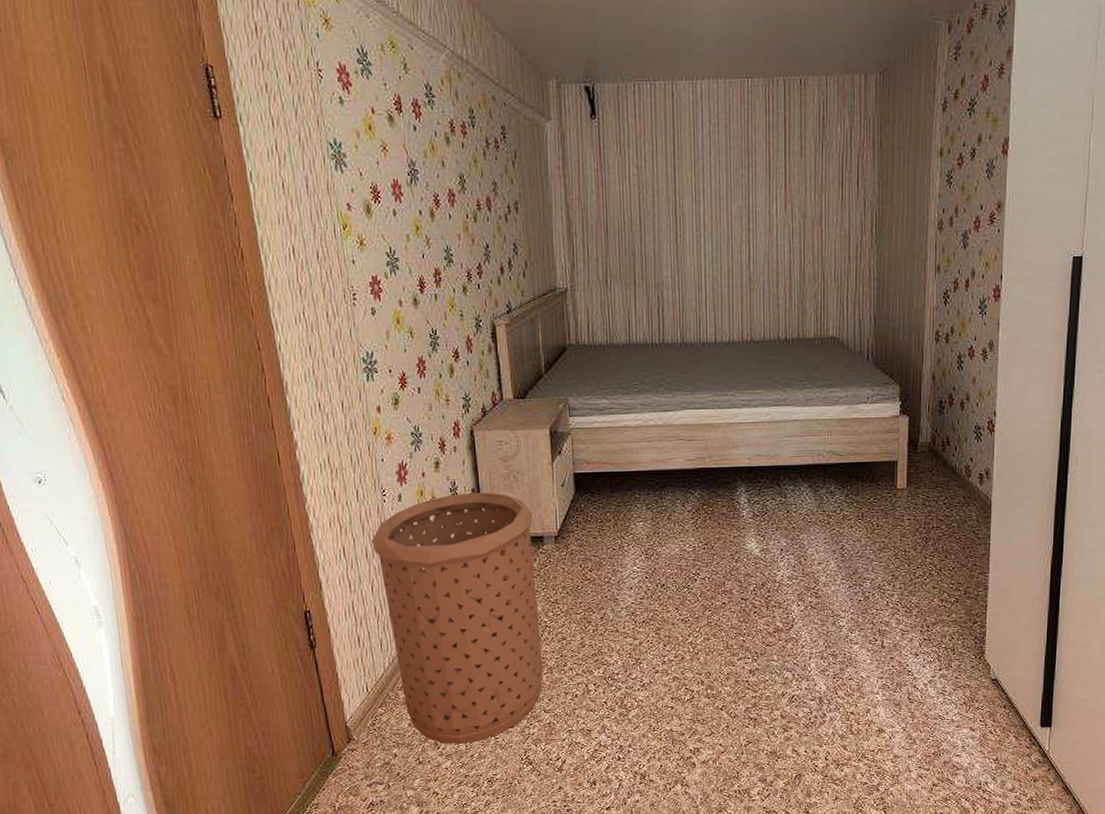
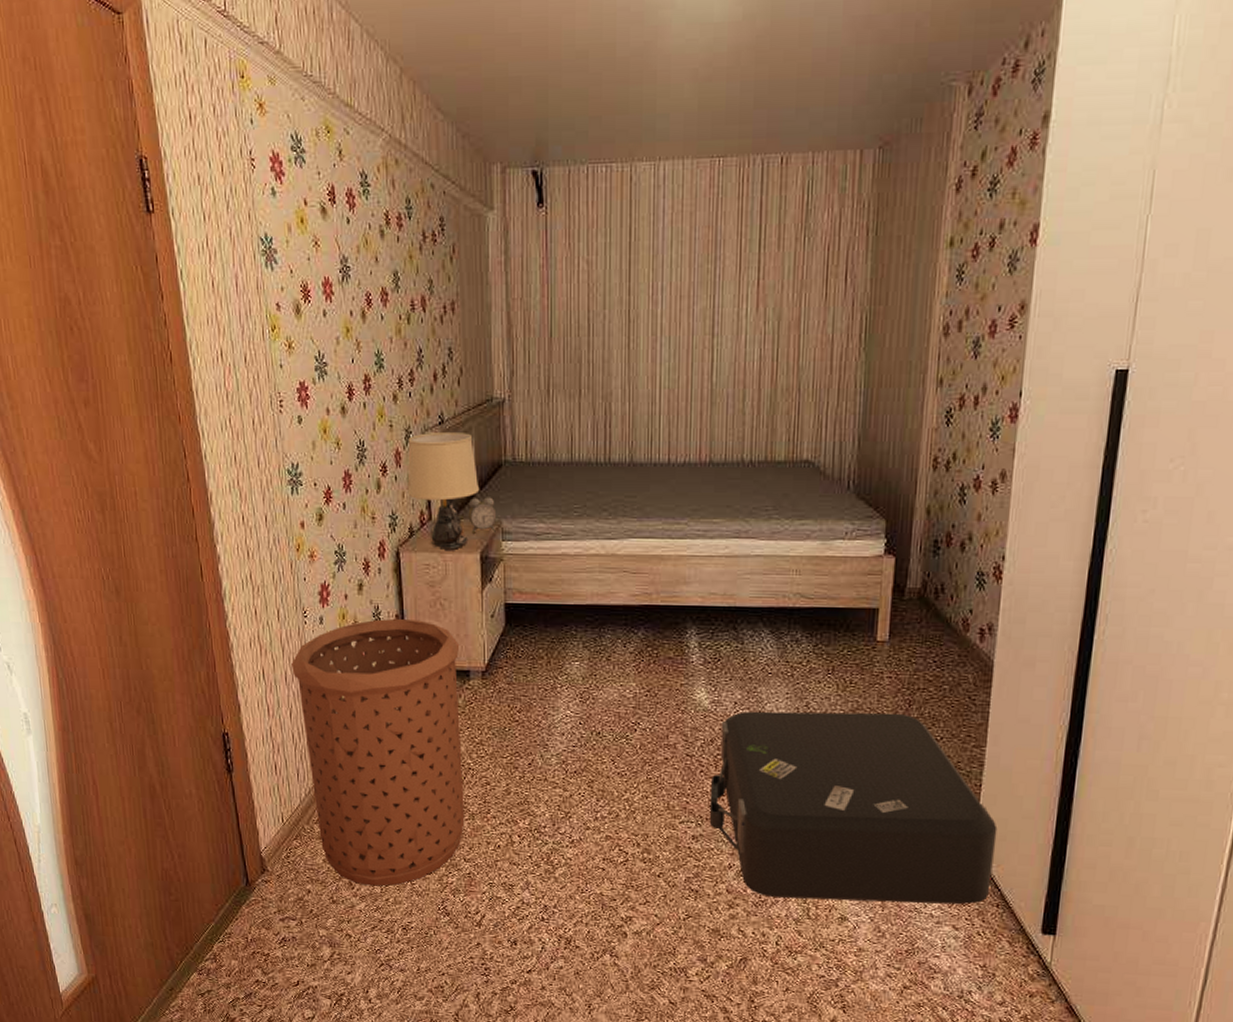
table lamp: none [478,319,547,427] -> present [407,431,480,550]
alarm clock: none [537,377,564,411] -> present [468,497,497,533]
suitcase: none [763,549,1001,719] -> present [709,711,998,905]

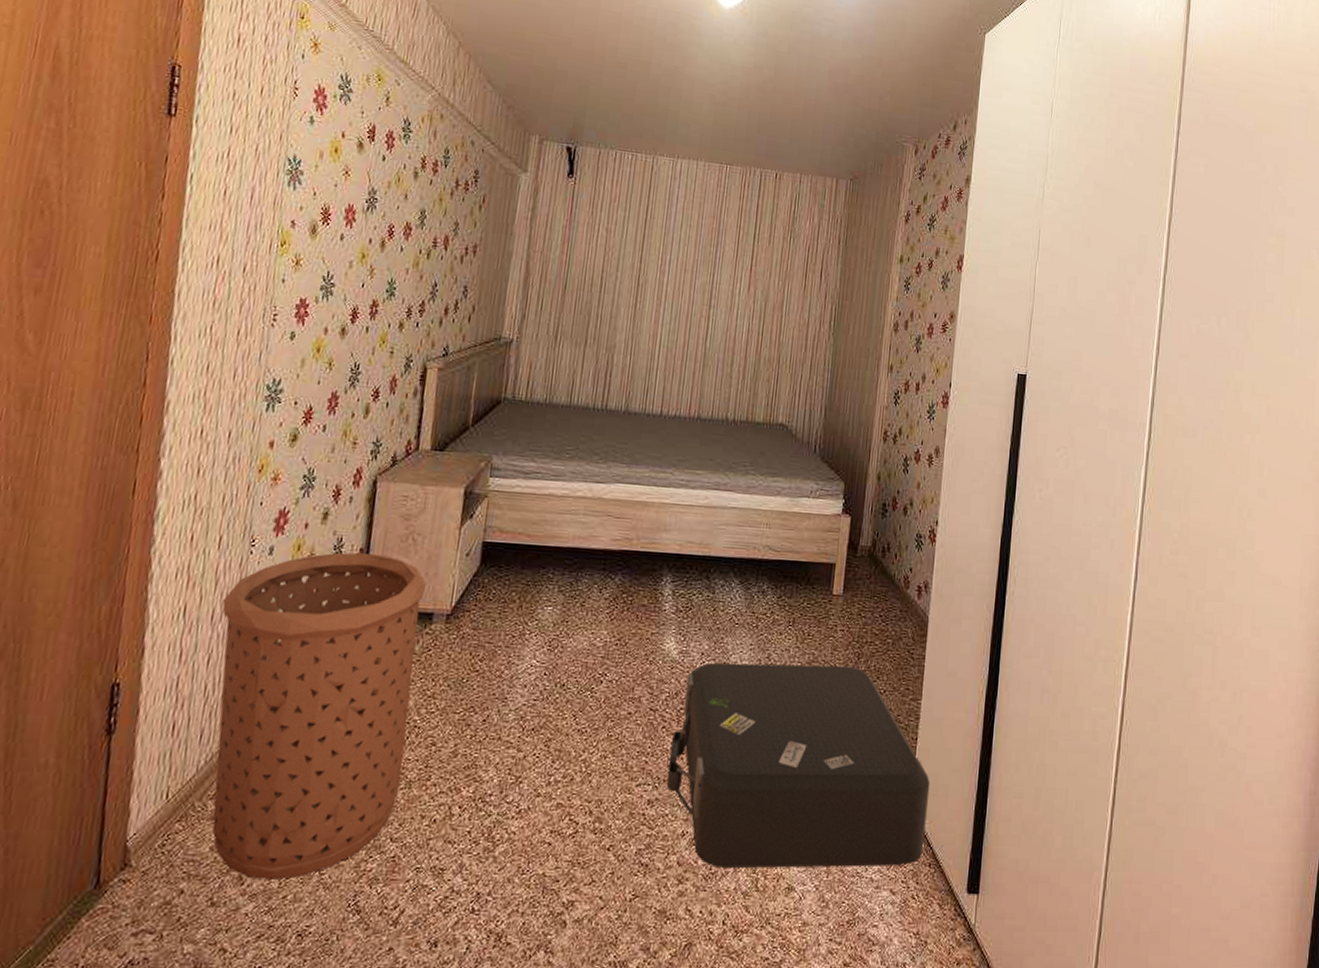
table lamp: present [407,431,480,550] -> none [397,363,475,483]
alarm clock: present [468,497,497,533] -> none [458,431,489,468]

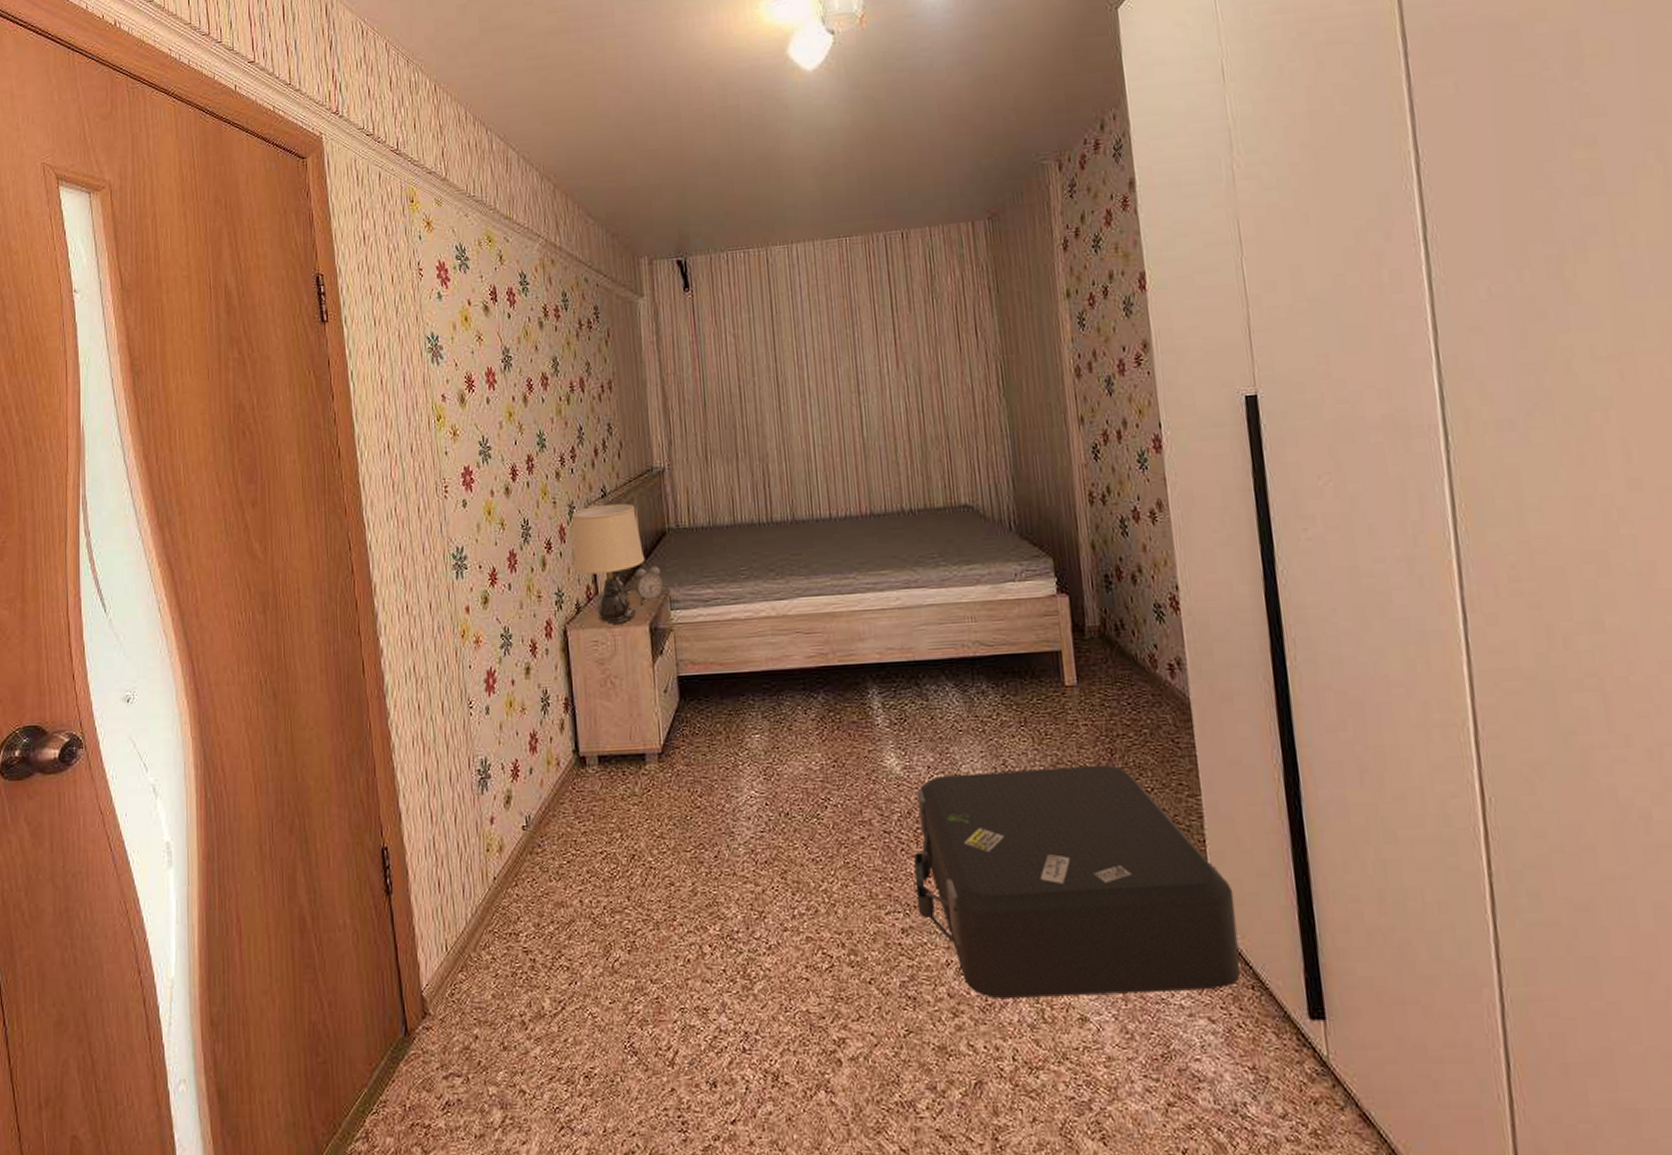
laundry basket: present [212,552,426,880] -> none [456,701,649,1024]
table lamp: none [397,363,475,483] -> present [571,503,645,624]
alarm clock: none [458,431,489,468] -> present [635,566,664,605]

